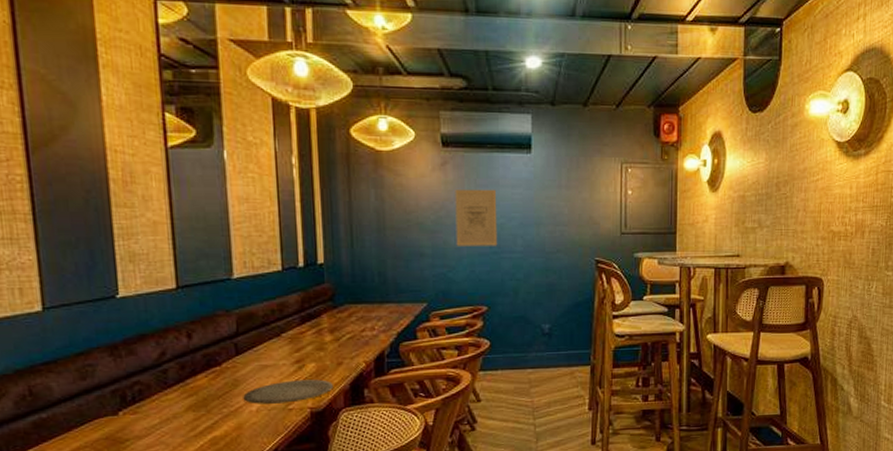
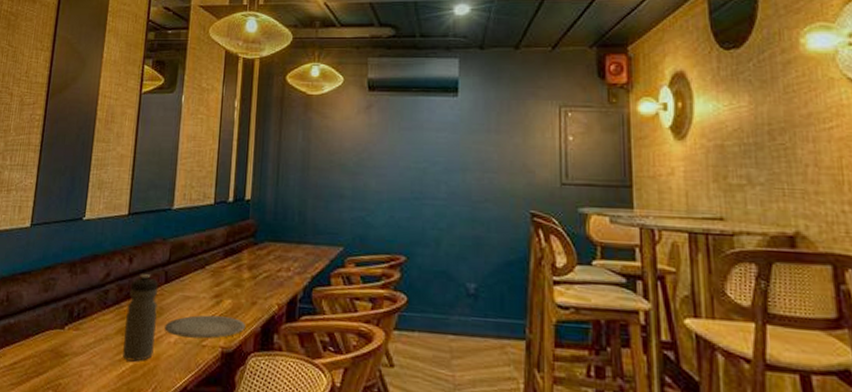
water bottle: none [194,348,235,435] -> present [123,274,158,362]
wall art: present [455,189,498,246] -> none [376,131,421,191]

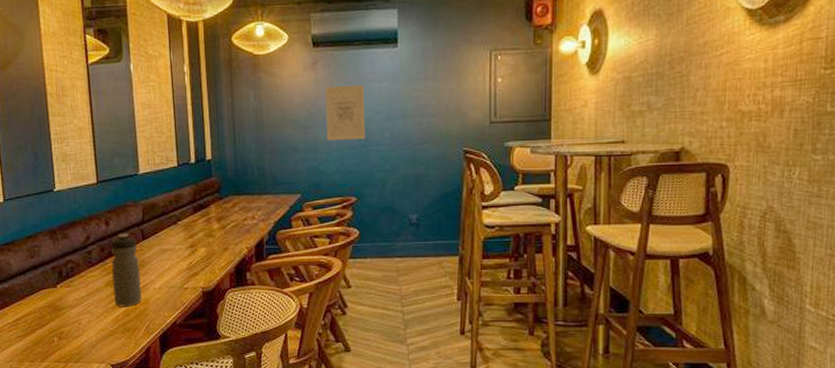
plate: present [164,315,245,339] -> none [148,263,221,283]
wall art: none [376,131,421,191] -> present [325,84,366,141]

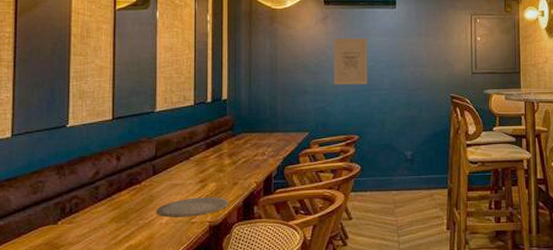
water bottle: present [111,234,143,307] -> none [118,169,148,243]
plate: none [148,263,221,283] -> present [156,197,229,218]

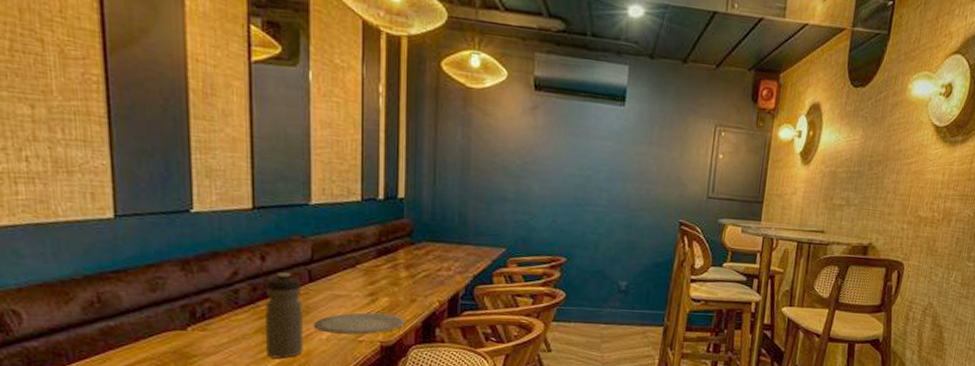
water bottle: none [118,169,148,243] -> present [265,272,305,359]
wall art: present [333,38,368,85] -> none [540,136,586,198]

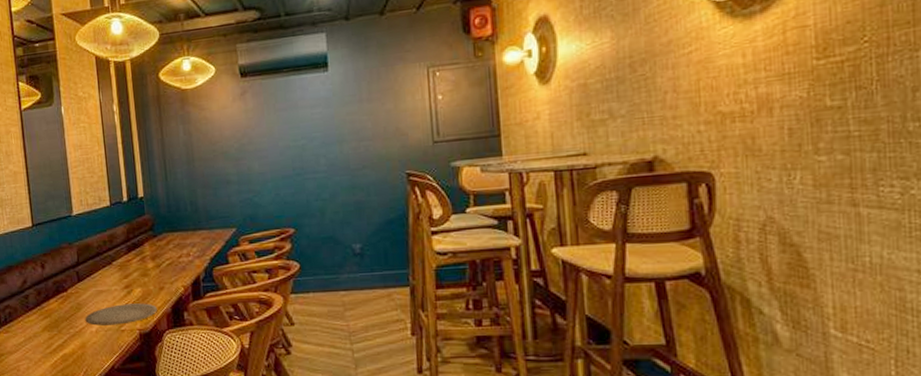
water bottle: present [265,272,305,359] -> none [47,276,80,352]

